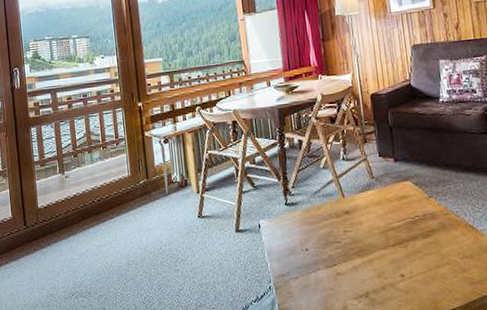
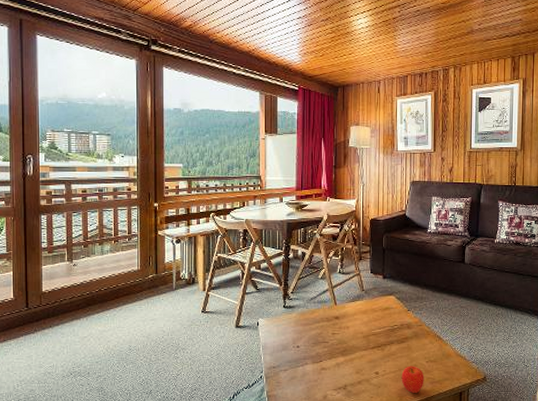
fruit: none [432,264,462,298] -> present [401,366,424,393]

